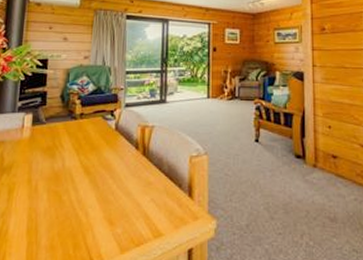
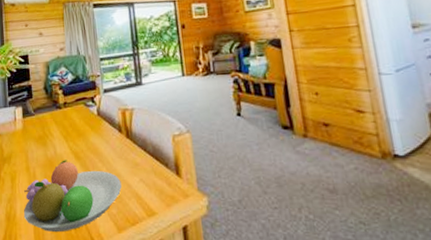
fruit bowl: none [17,174,131,252] -> present [23,160,122,233]

